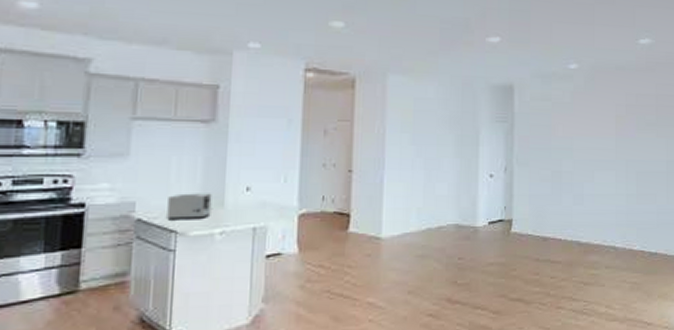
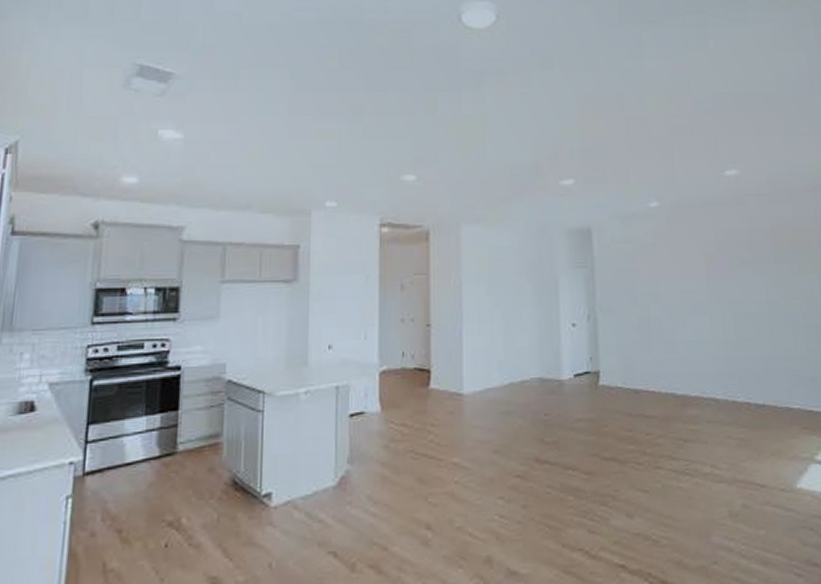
toaster: present [167,193,212,221] -> none [255,352,296,381]

